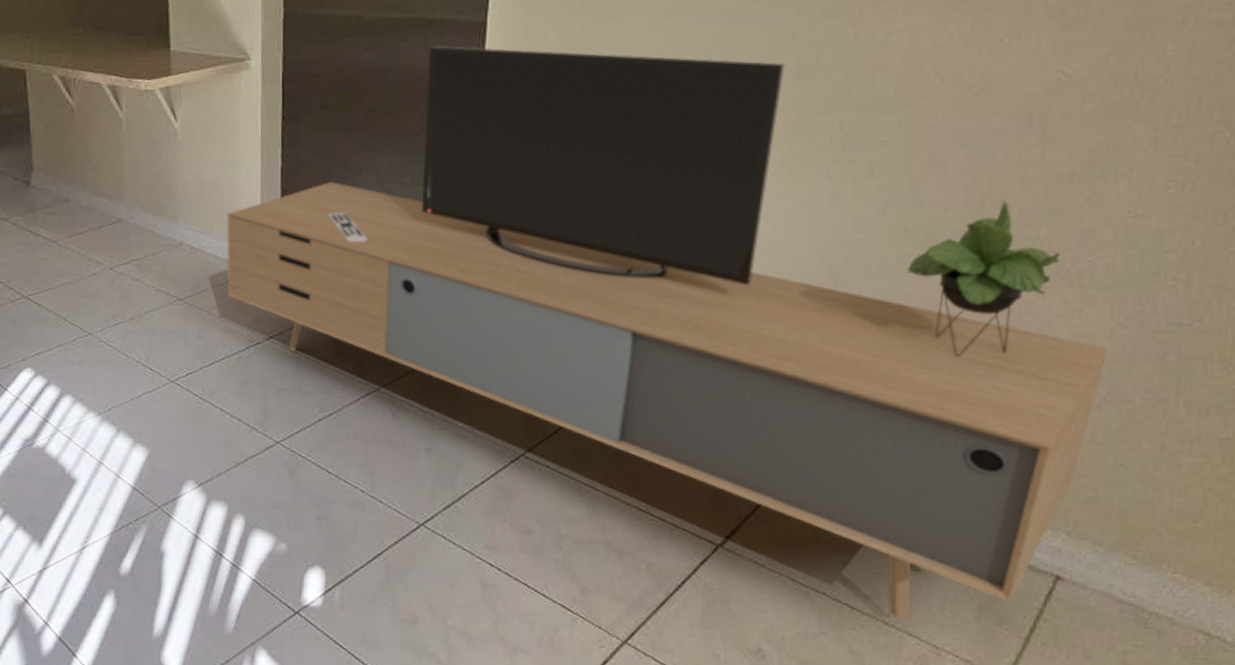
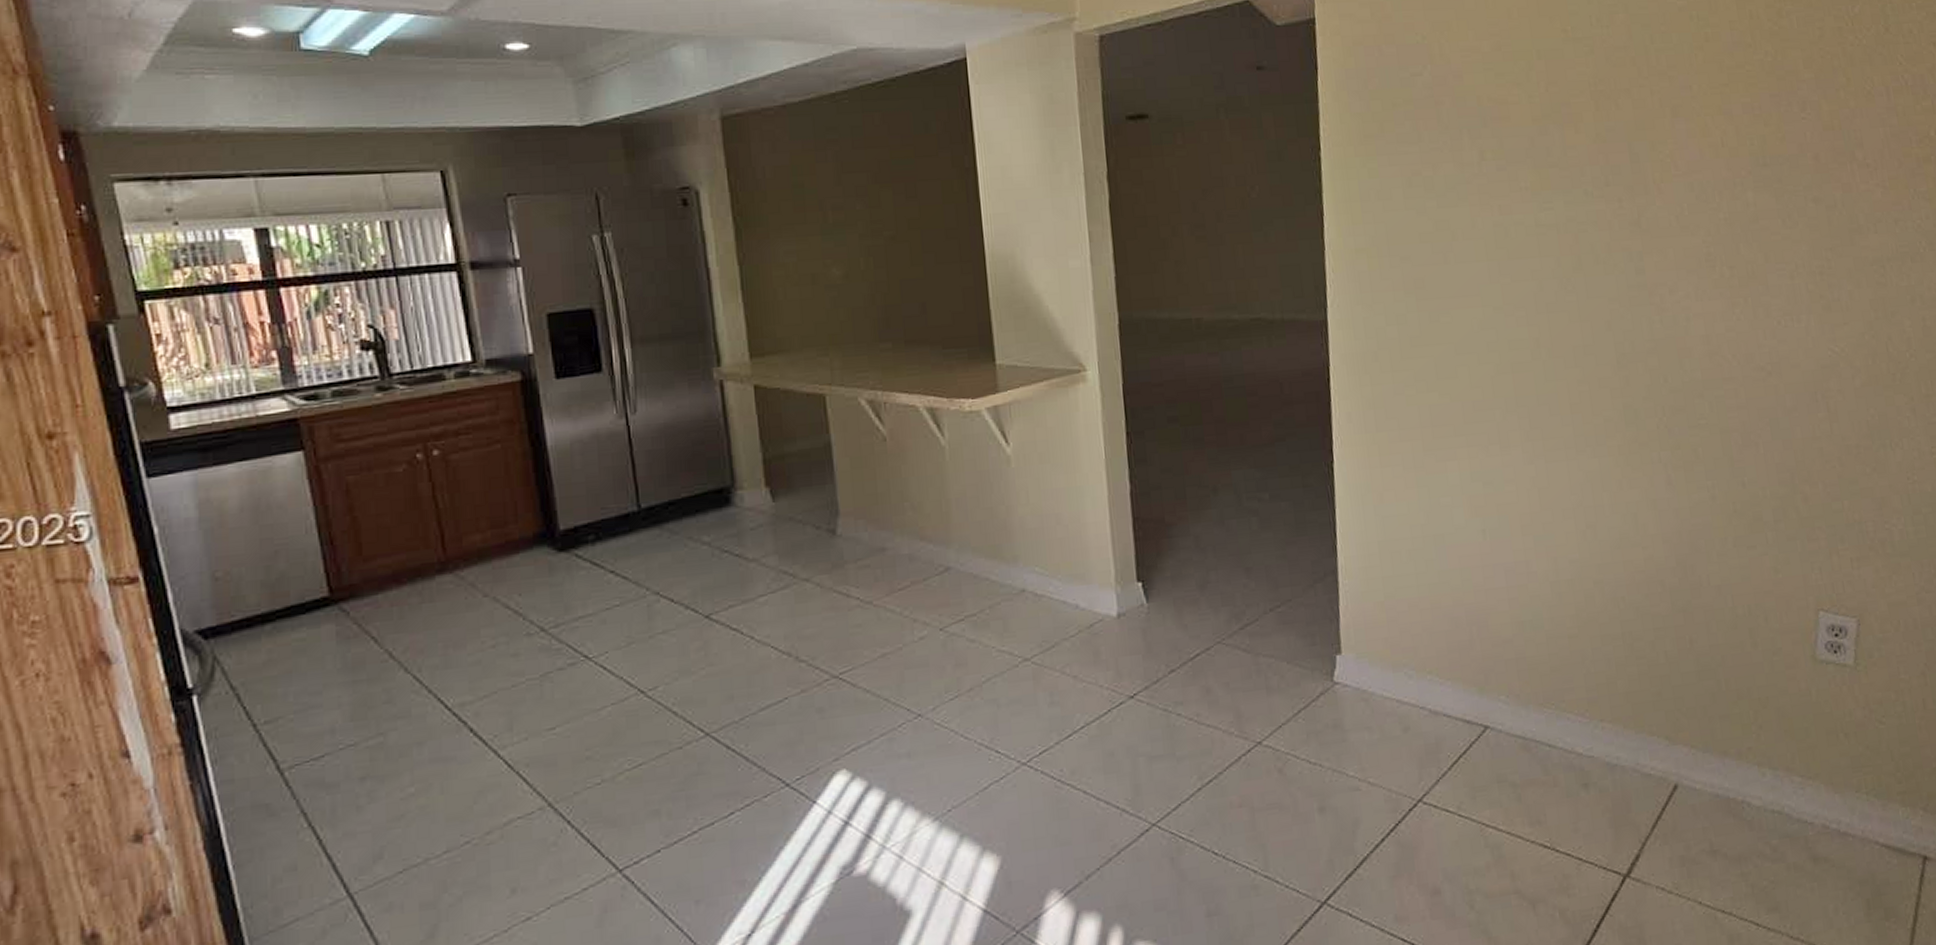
media console: present [226,45,1109,619] -> none [1074,347,1919,930]

